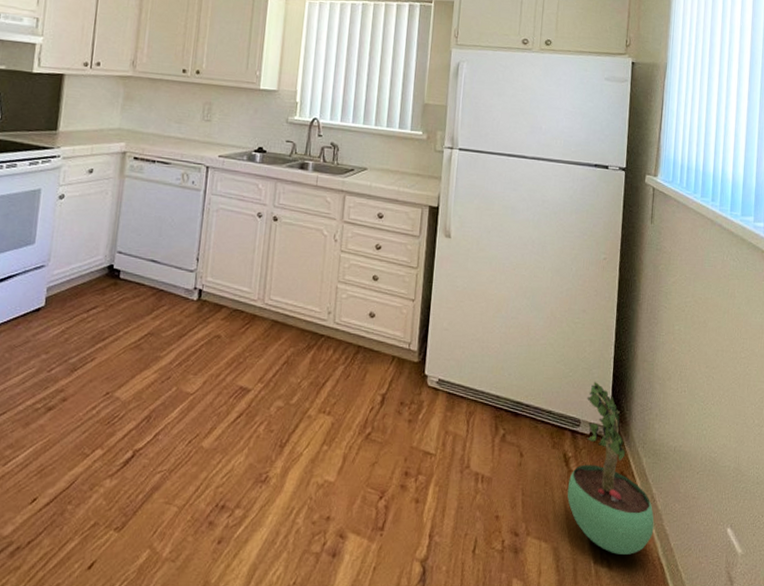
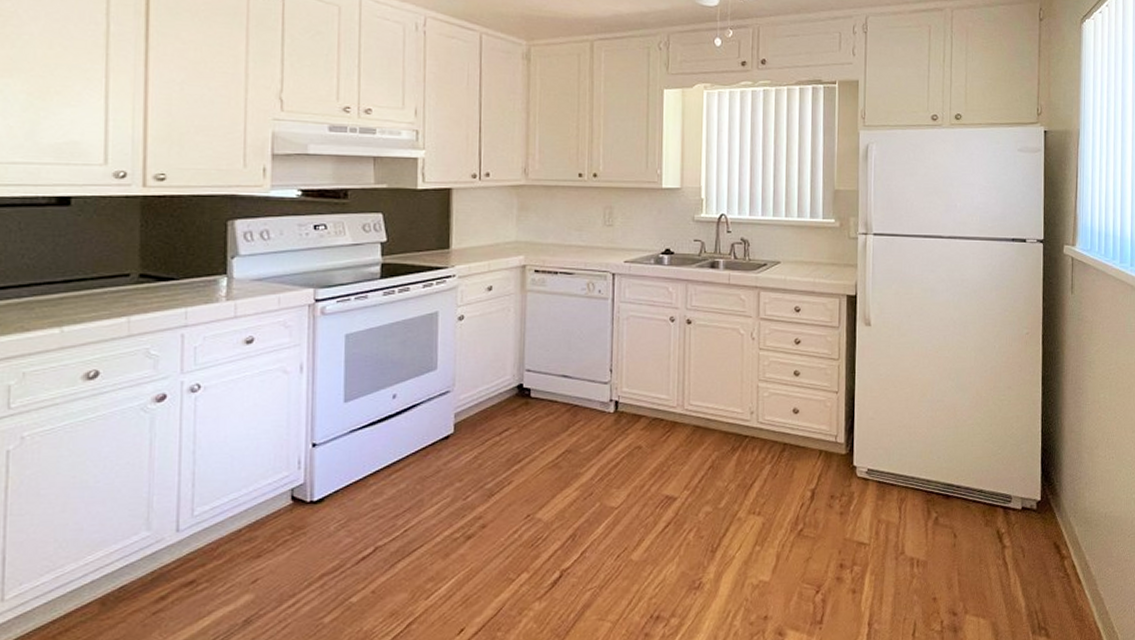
potted plant: present [567,382,654,555] -> none [1002,457,1089,623]

